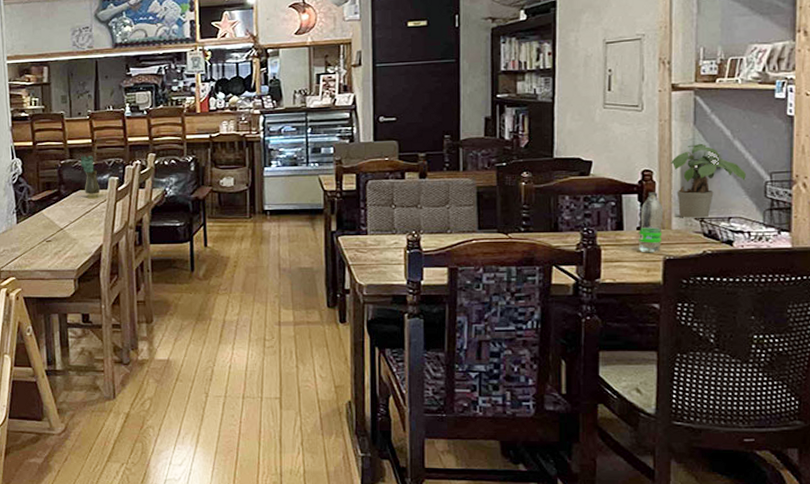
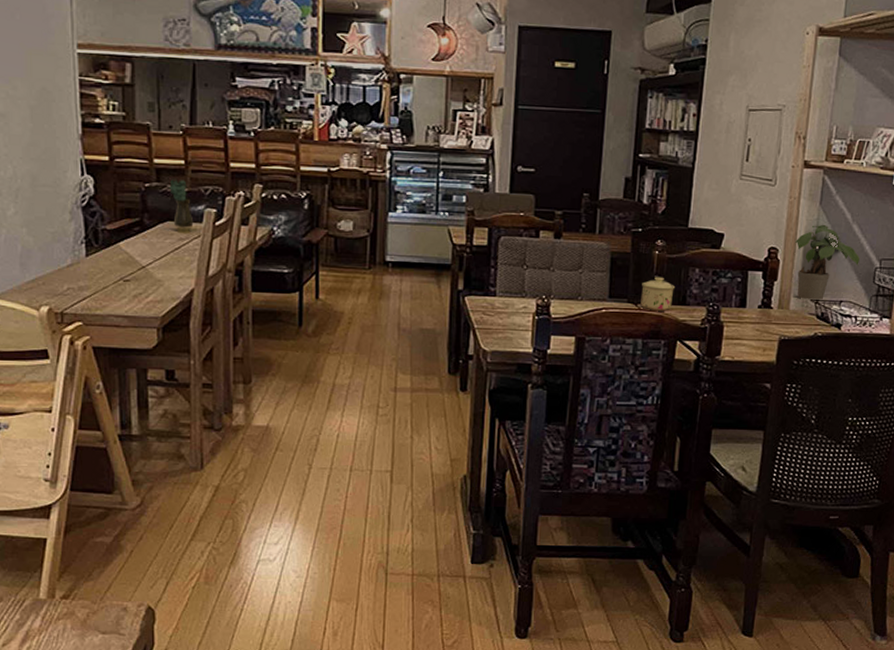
sugar bowl: none [511,206,546,240] -> present [640,277,676,312]
bottle: present [638,192,664,253] -> none [757,271,784,333]

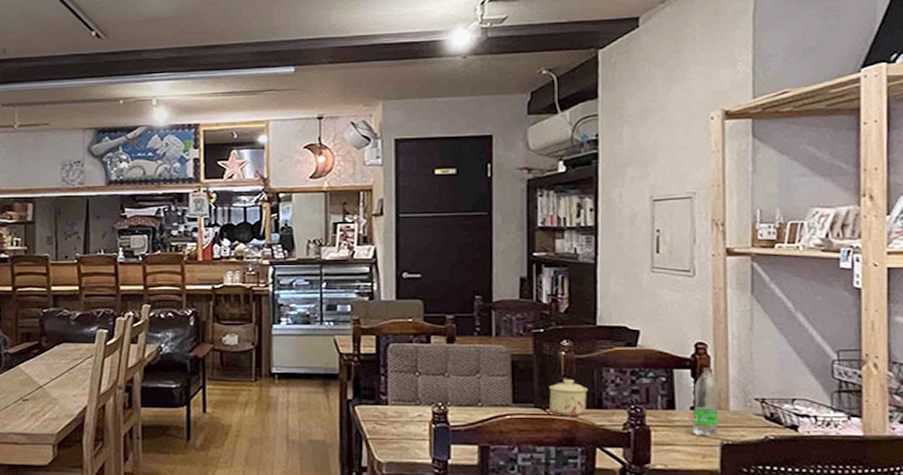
vase: present [168,176,194,235] -> none [64,302,87,355]
bottle: none [757,271,784,333] -> present [691,368,720,437]
potted plant: present [795,224,860,300] -> none [727,315,810,399]

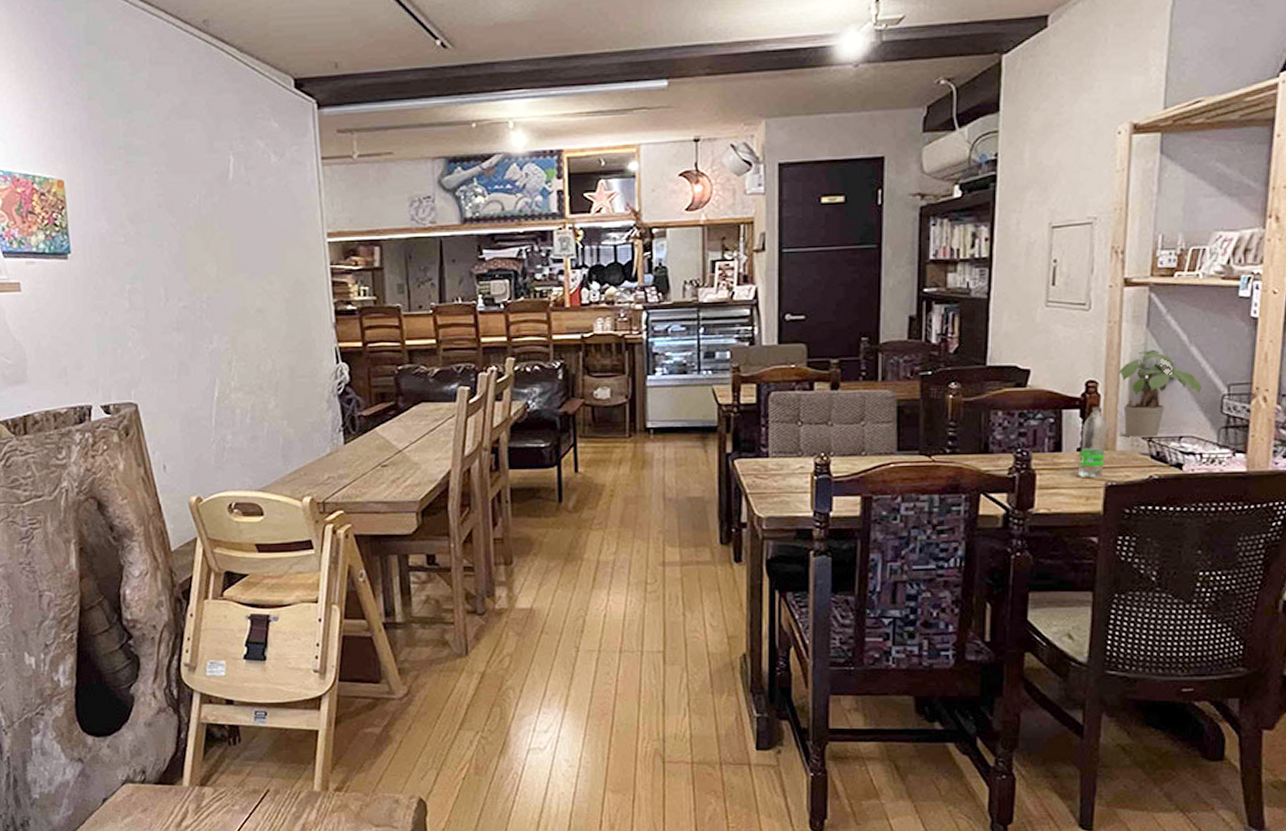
sugar bowl: present [549,379,589,417] -> none [935,423,975,463]
potted plant: none [727,315,810,399] -> present [1119,349,1201,438]

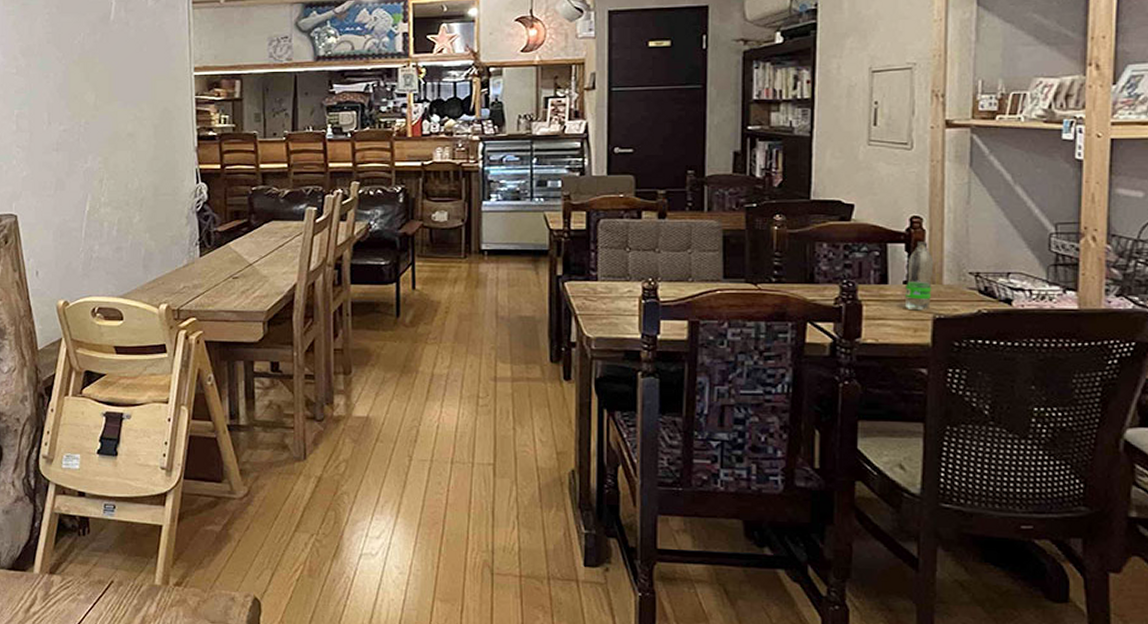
potted plant: present [1119,349,1201,438] -> none [943,188,1028,272]

